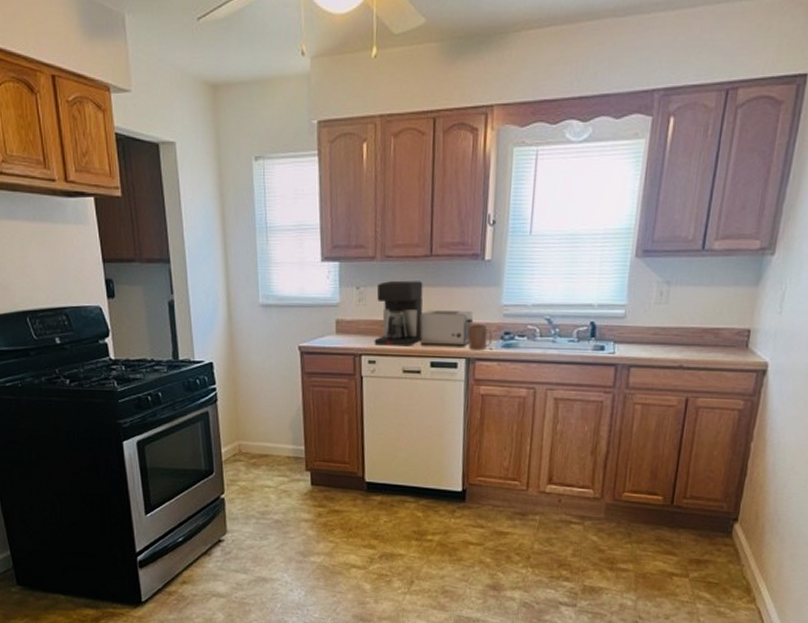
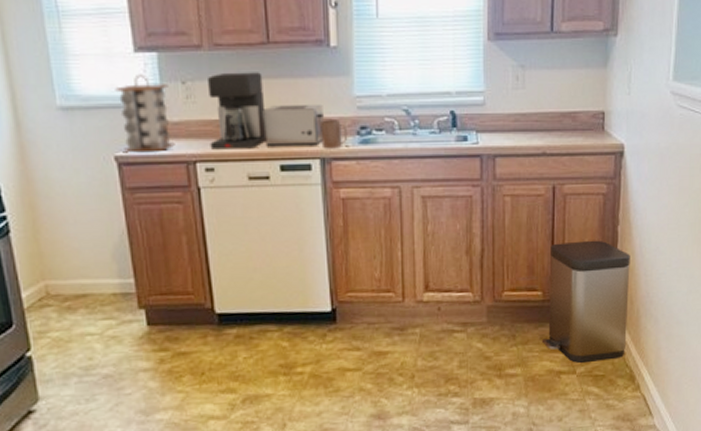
spice rack: none [304,279,346,345] -> present [115,73,175,153]
pedal bin: none [656,453,762,570] -> present [541,240,630,363]

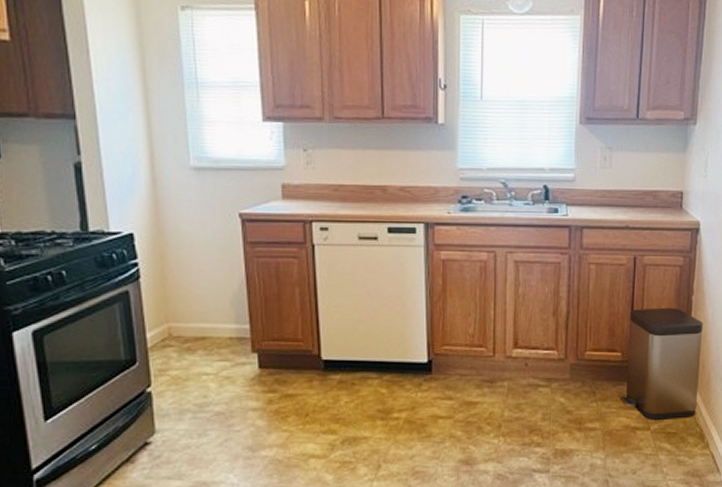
spice rack: present [115,73,175,153] -> none [243,140,294,211]
coffee maker: present [206,72,266,150] -> none [325,142,377,212]
toaster: present [262,103,325,149] -> none [374,173,430,213]
mug: present [320,120,348,149] -> none [426,188,450,215]

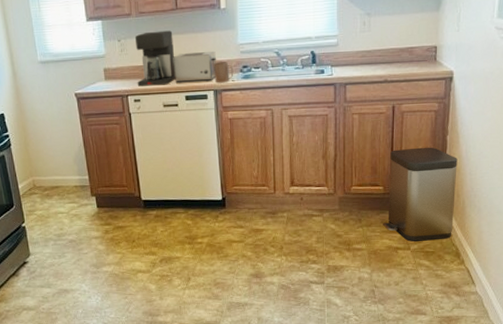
coffee maker: none [325,142,377,212] -> present [134,30,175,87]
toaster: none [374,173,430,213] -> present [173,51,217,84]
mug: none [426,188,450,215] -> present [214,62,234,83]

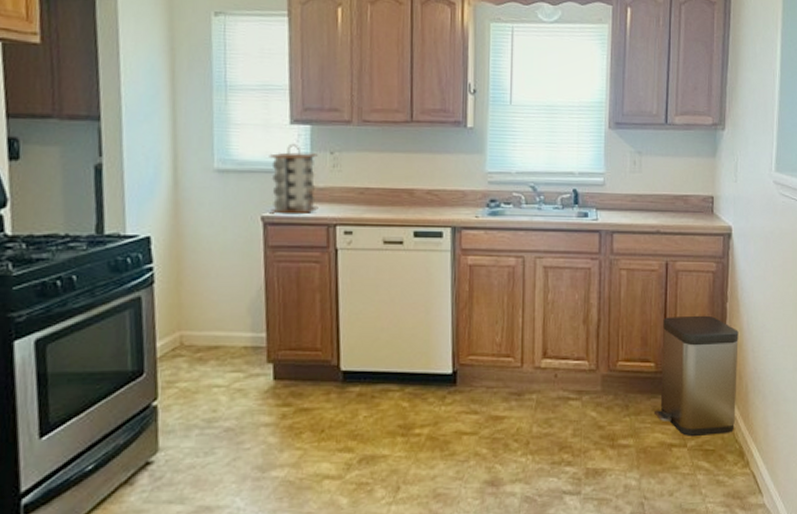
spice rack: none [74,36,114,91] -> present [269,143,319,215]
coffee maker: present [134,30,175,87] -> none [350,145,405,216]
toaster: present [173,51,217,84] -> none [400,177,458,217]
mug: present [214,62,234,83] -> none [453,192,478,219]

